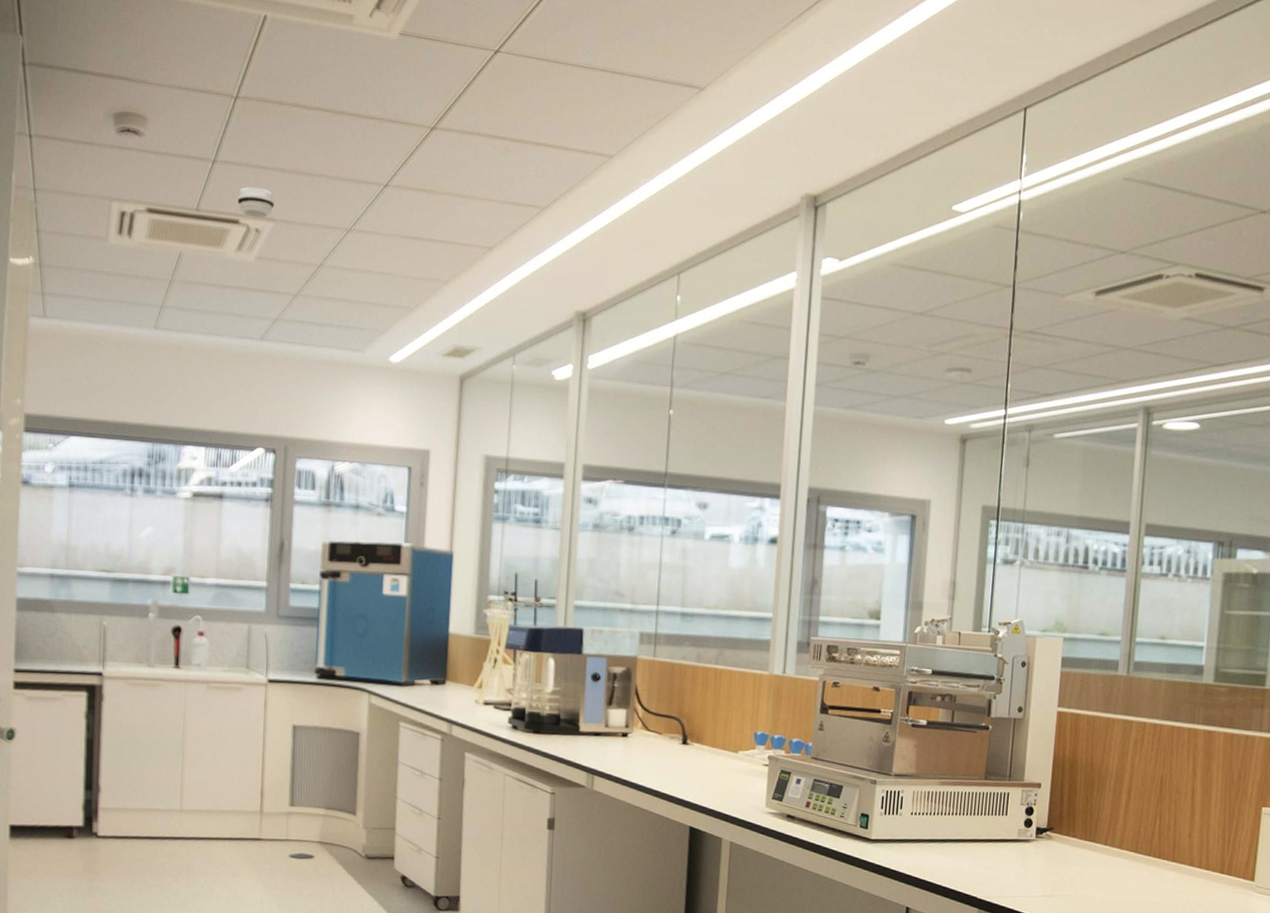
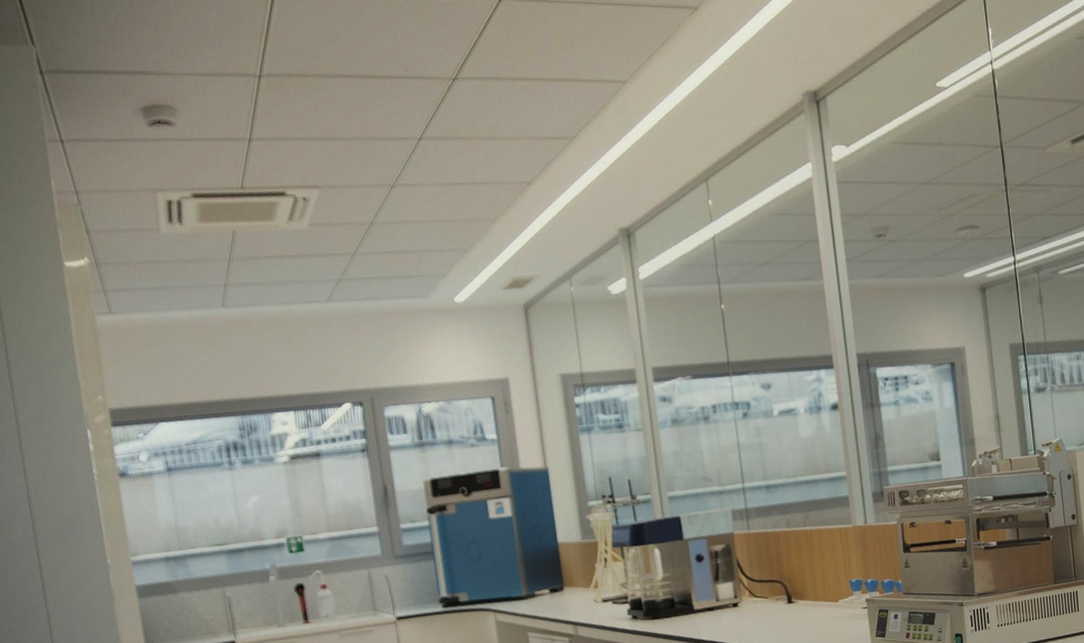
smoke detector: present [237,187,275,218] -> none [279,158,317,188]

